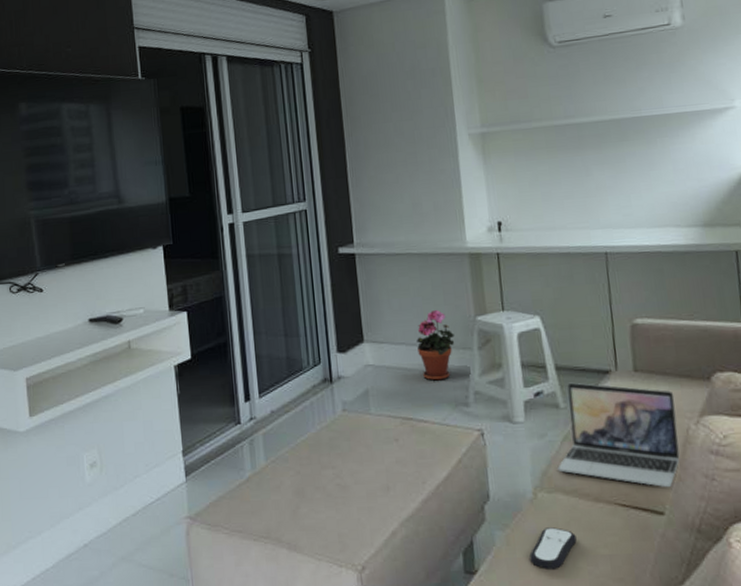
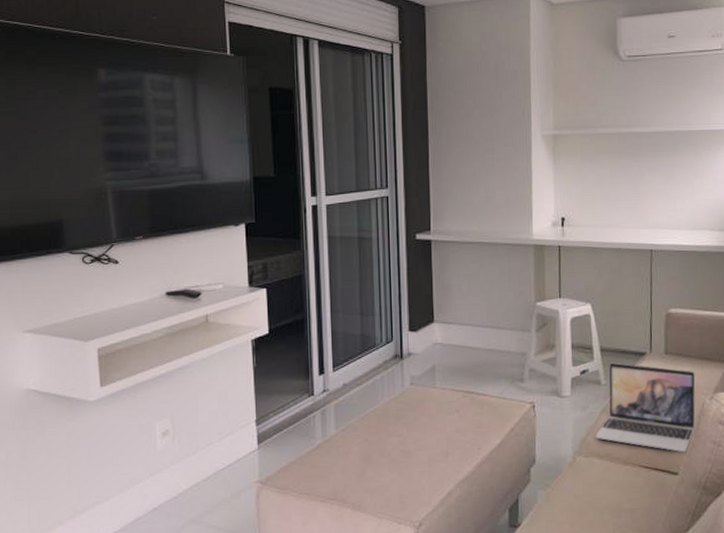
potted plant: present [417,310,455,381] -> none [482,295,516,359]
remote control: present [529,527,577,569] -> none [565,486,605,522]

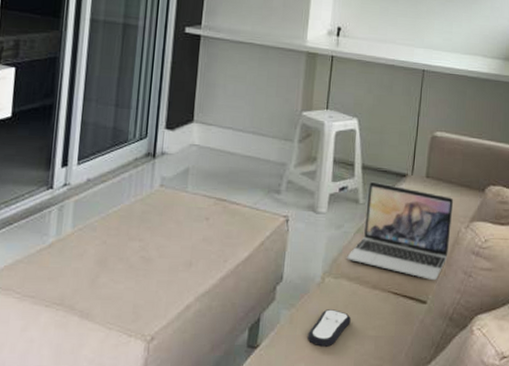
remote control: none [565,486,605,522] -> present [307,309,351,347]

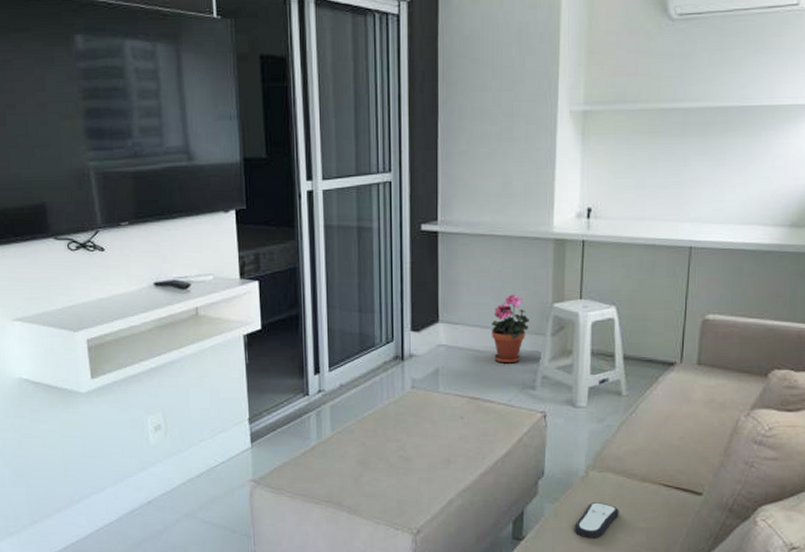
potted plant: none [243,101,279,167] -> present [492,295,529,364]
laptop: present [347,181,454,281] -> none [611,372,731,472]

